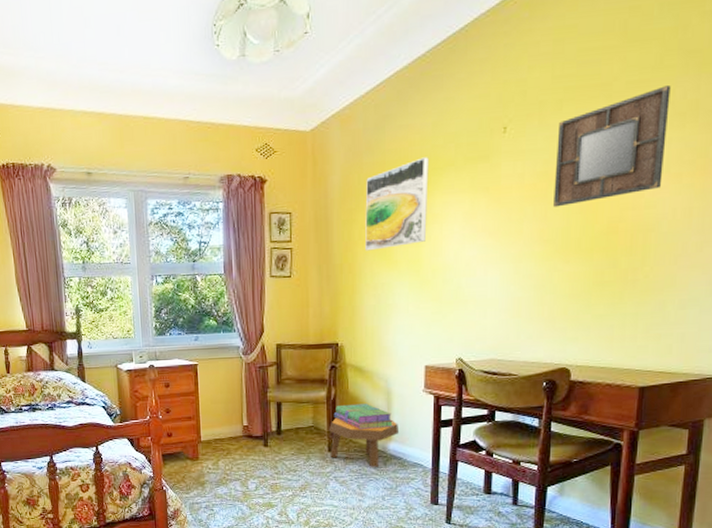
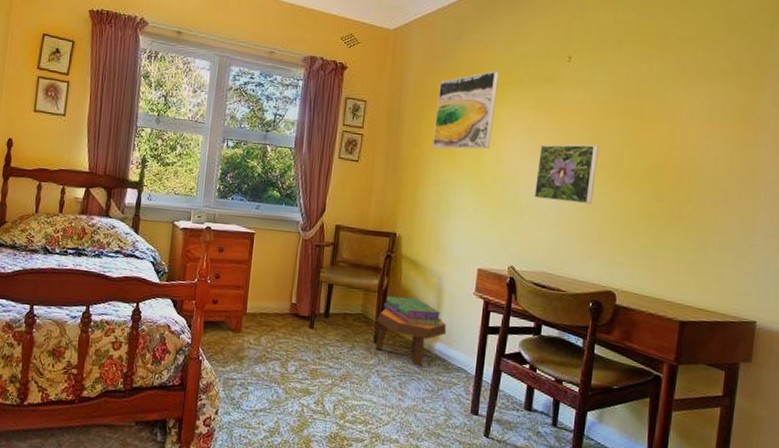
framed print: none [478,219,543,285] -> present [534,144,599,205]
home mirror: present [554,86,671,208] -> none [609,45,717,137]

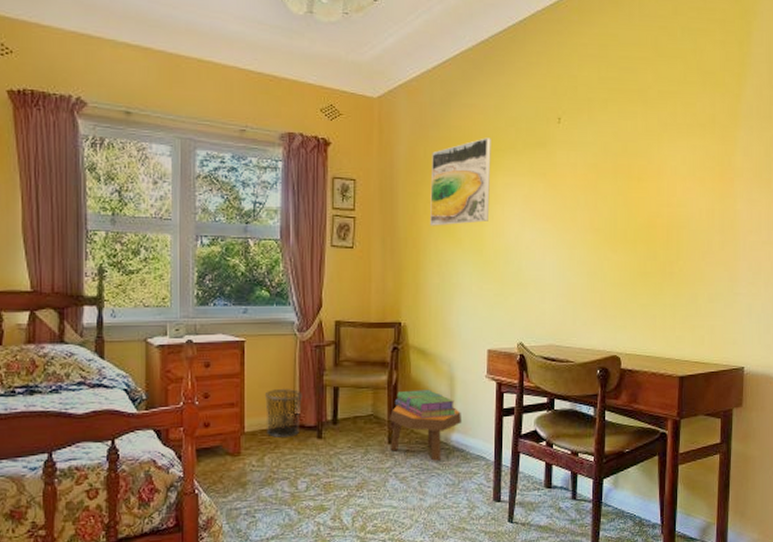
waste bin: none [265,278,300,323] -> present [265,388,302,438]
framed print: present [534,144,599,205] -> none [537,208,593,270]

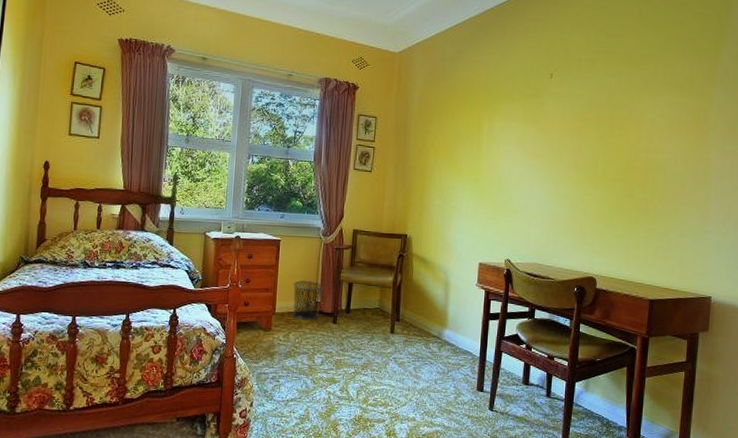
footstool: present [389,405,462,461] -> none [392,302,454,352]
stack of books: present [394,390,456,418] -> none [397,291,449,316]
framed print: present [430,137,491,226] -> none [436,88,492,158]

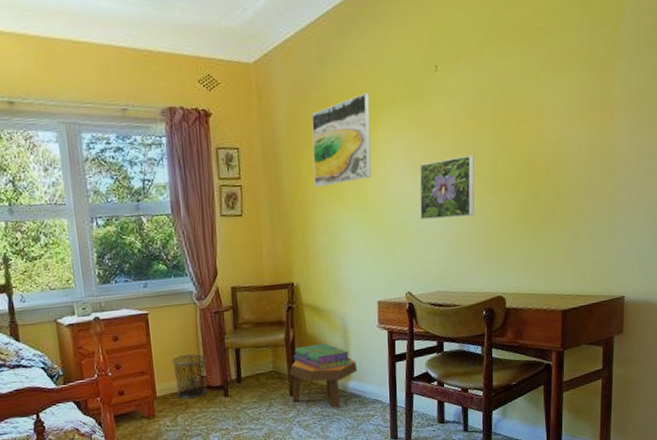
footstool: none [392,302,454,352] -> present [289,358,358,408]
stack of books: none [397,291,449,316] -> present [293,343,351,370]
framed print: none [436,88,492,158] -> present [311,93,372,188]
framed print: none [525,150,578,203] -> present [419,154,475,220]

